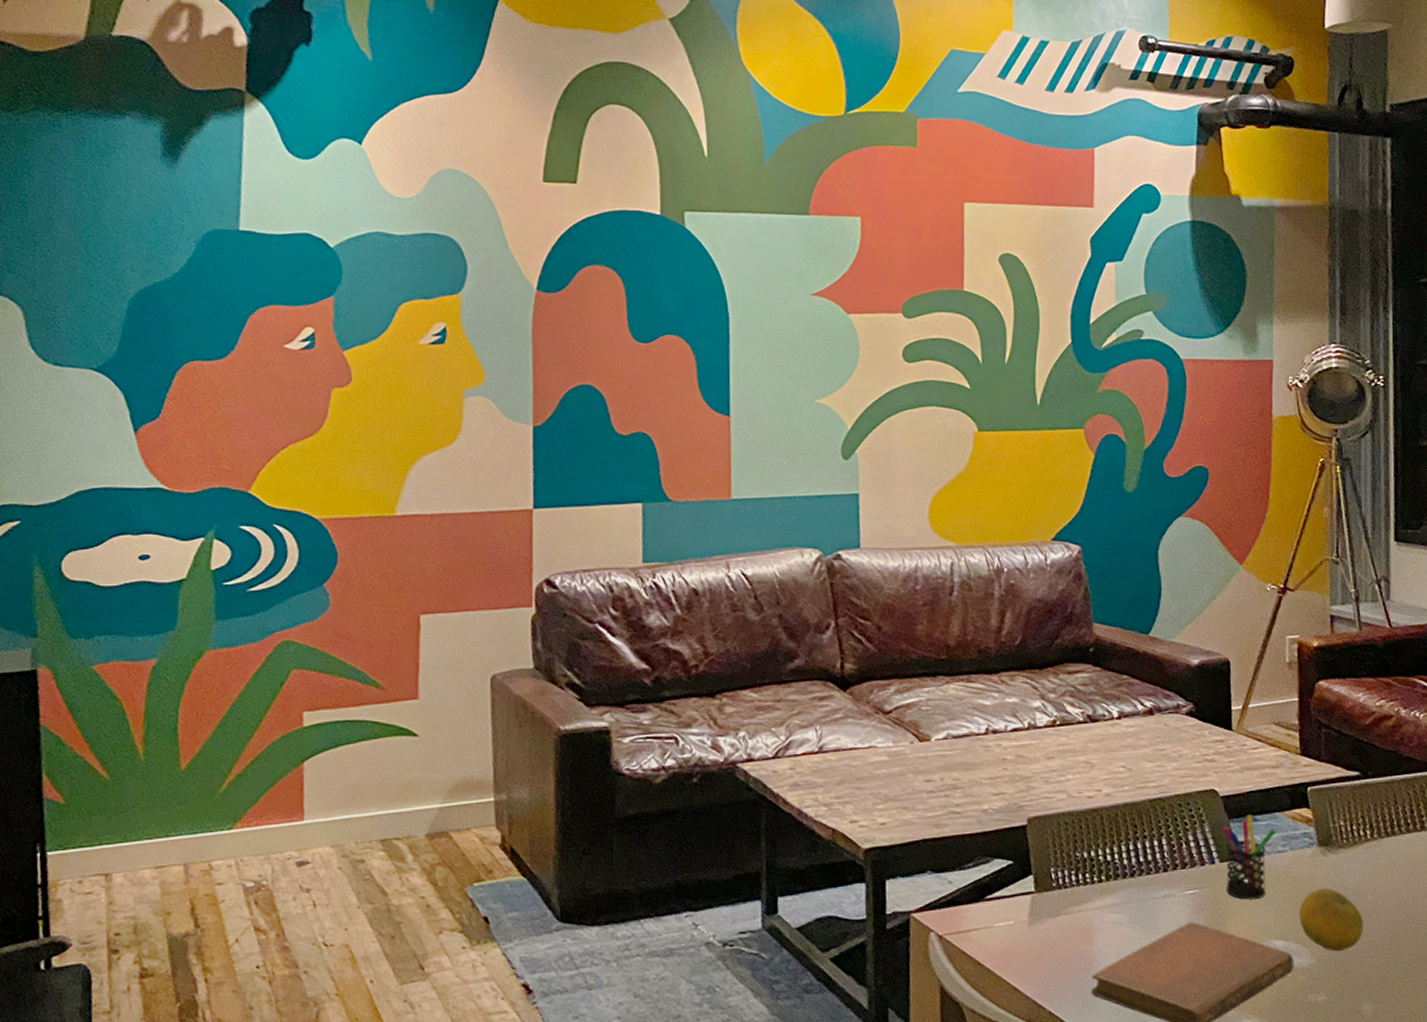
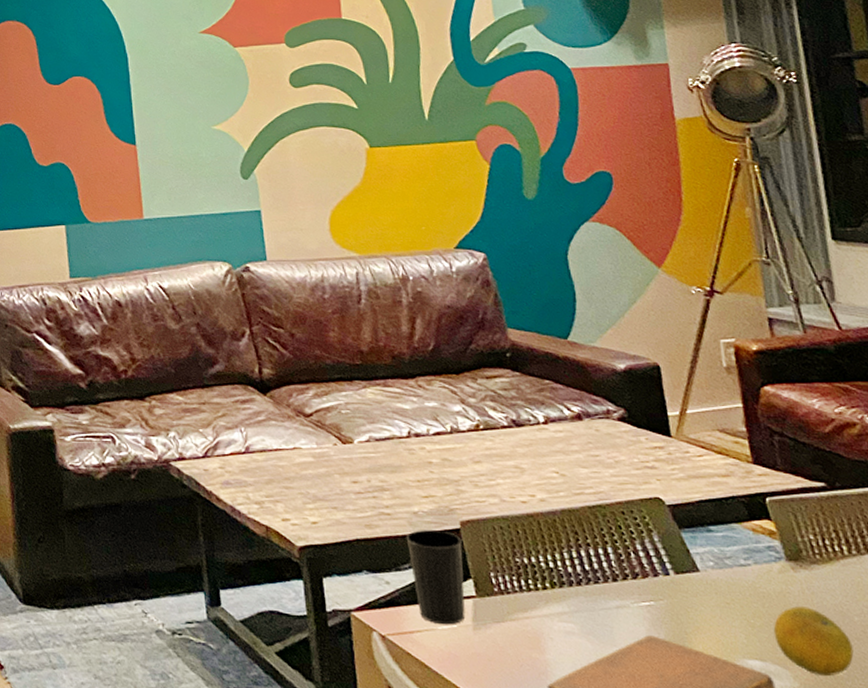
cup: none [973,826,1027,922] -> present [406,529,466,625]
pen holder: present [1222,814,1276,900] -> none [672,525,735,615]

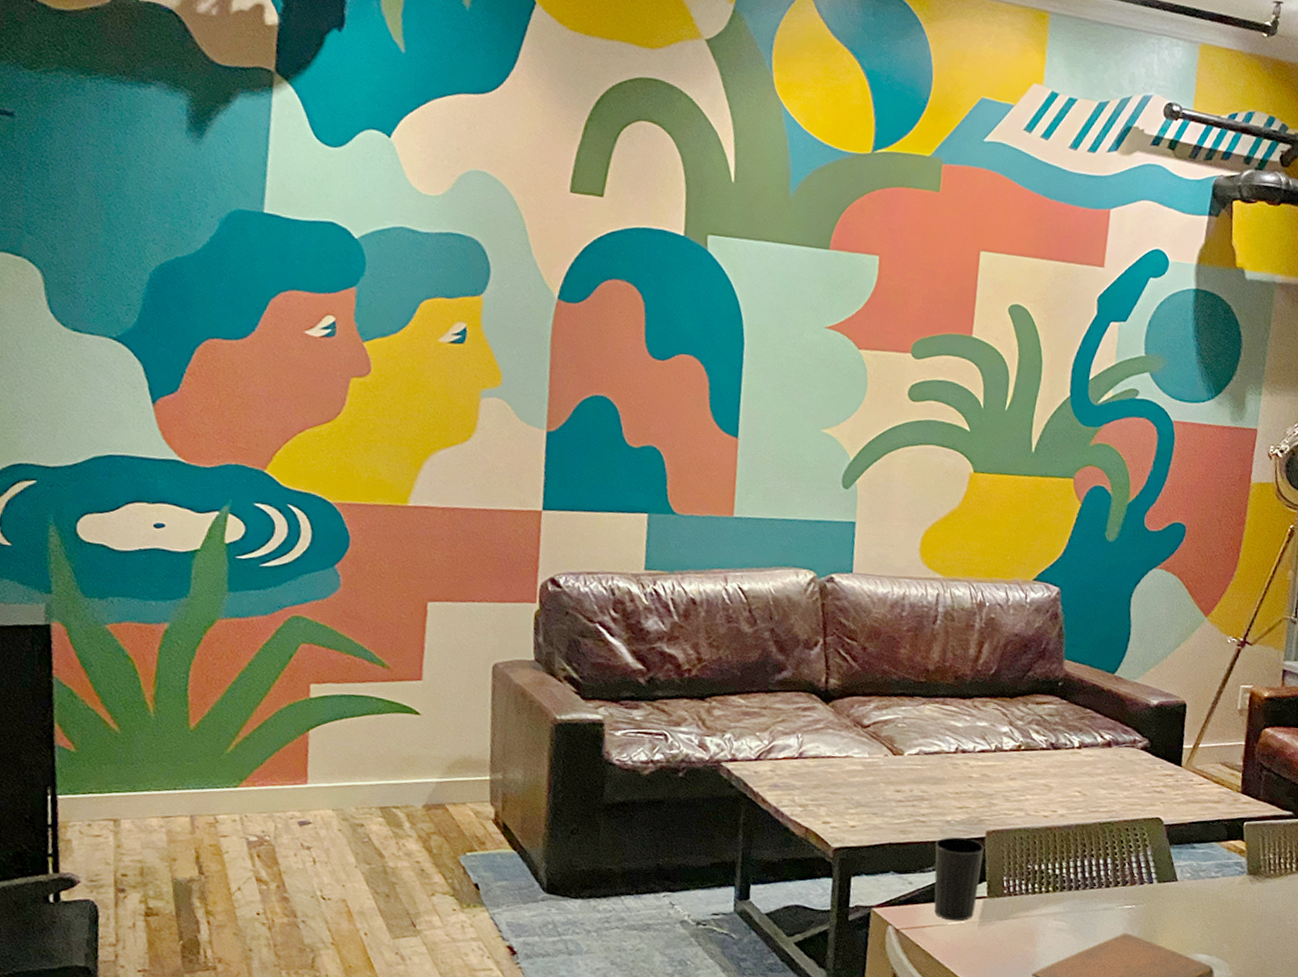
fruit: present [773,606,854,677] -> none [1223,912,1281,968]

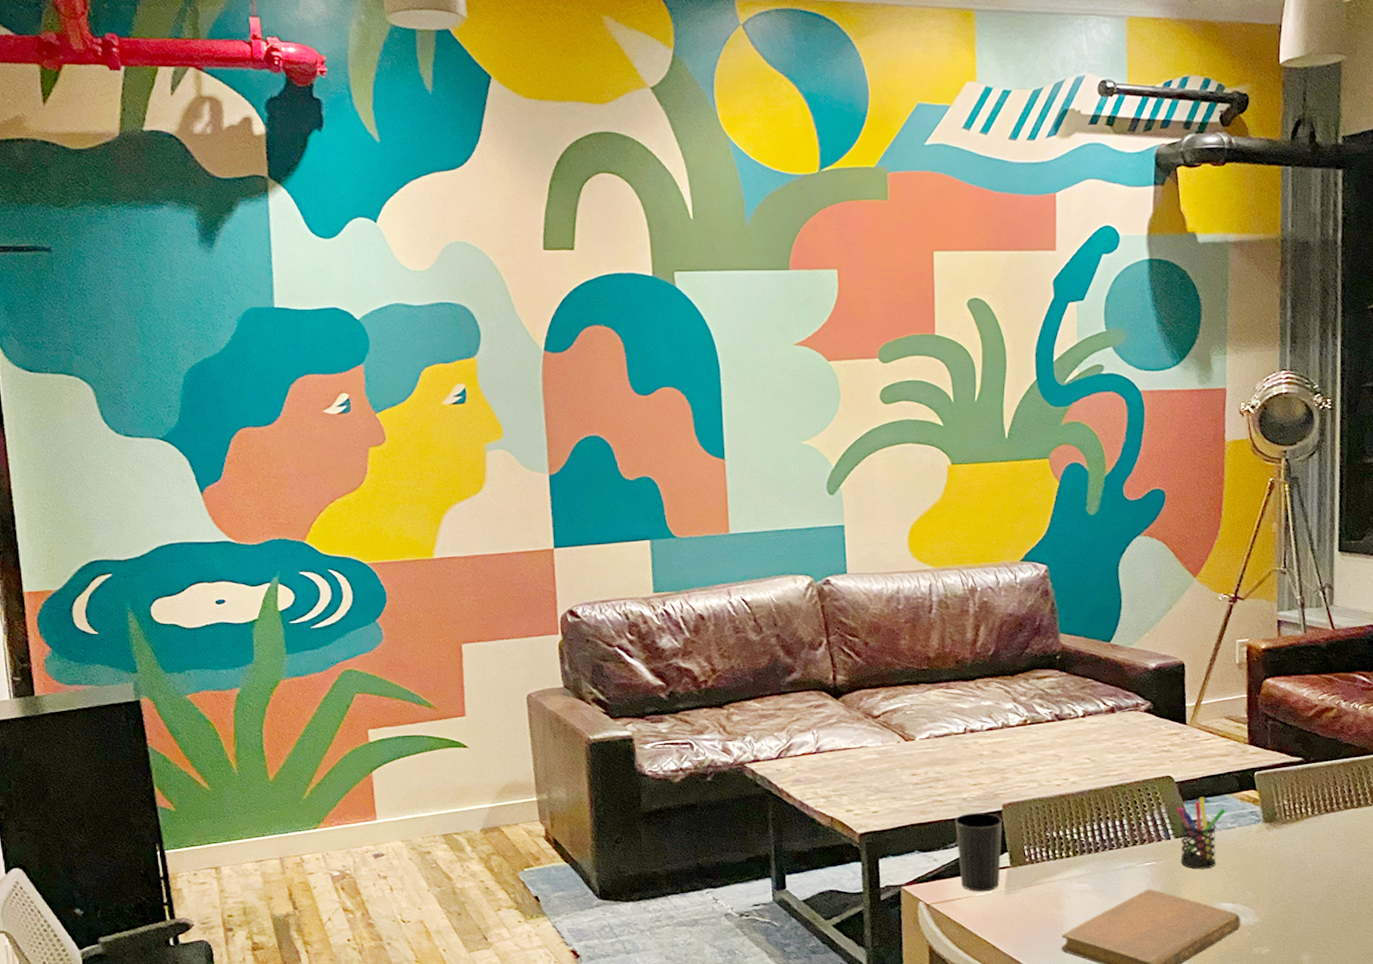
pen holder: none [1160,842,1211,918] -> present [1177,797,1226,870]

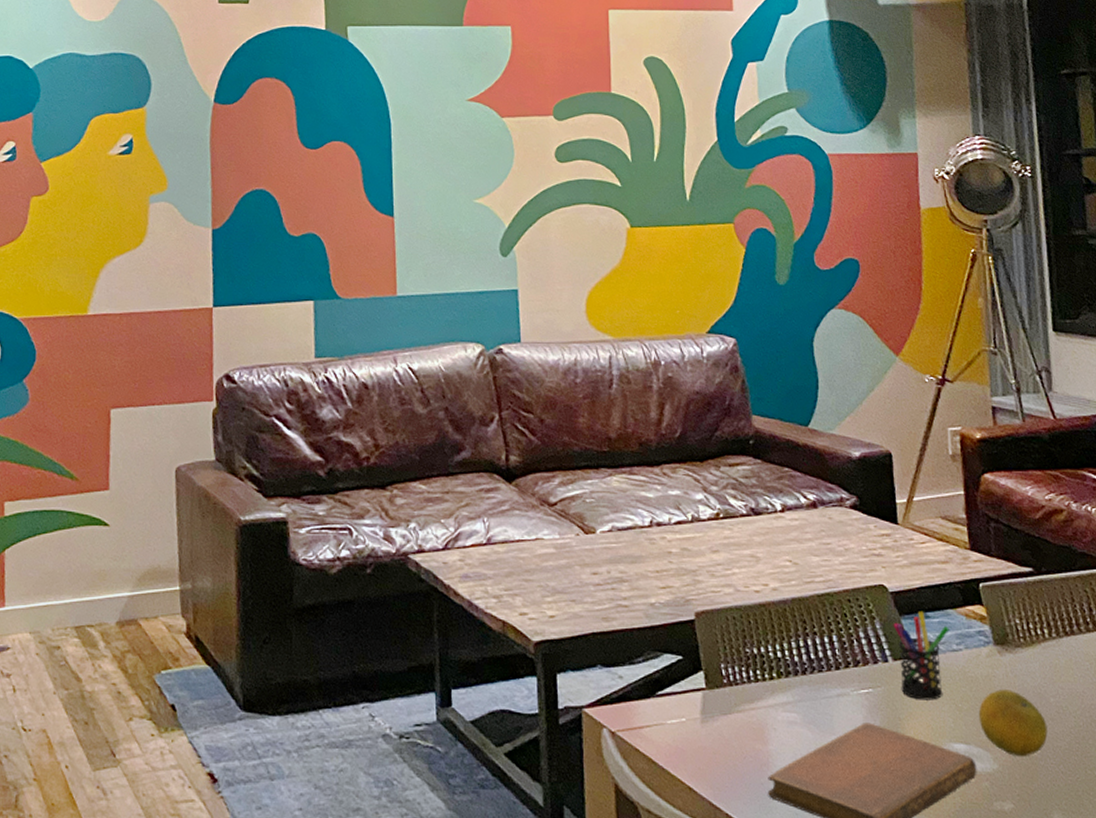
cup: present [955,812,1002,892] -> none [641,621,696,719]
fruit: none [1245,858,1304,912] -> present [978,689,1048,757]

